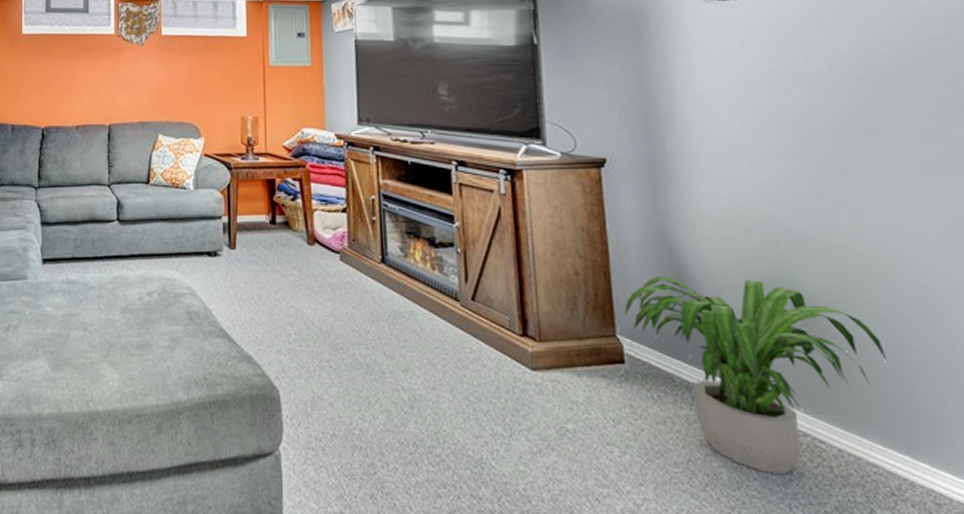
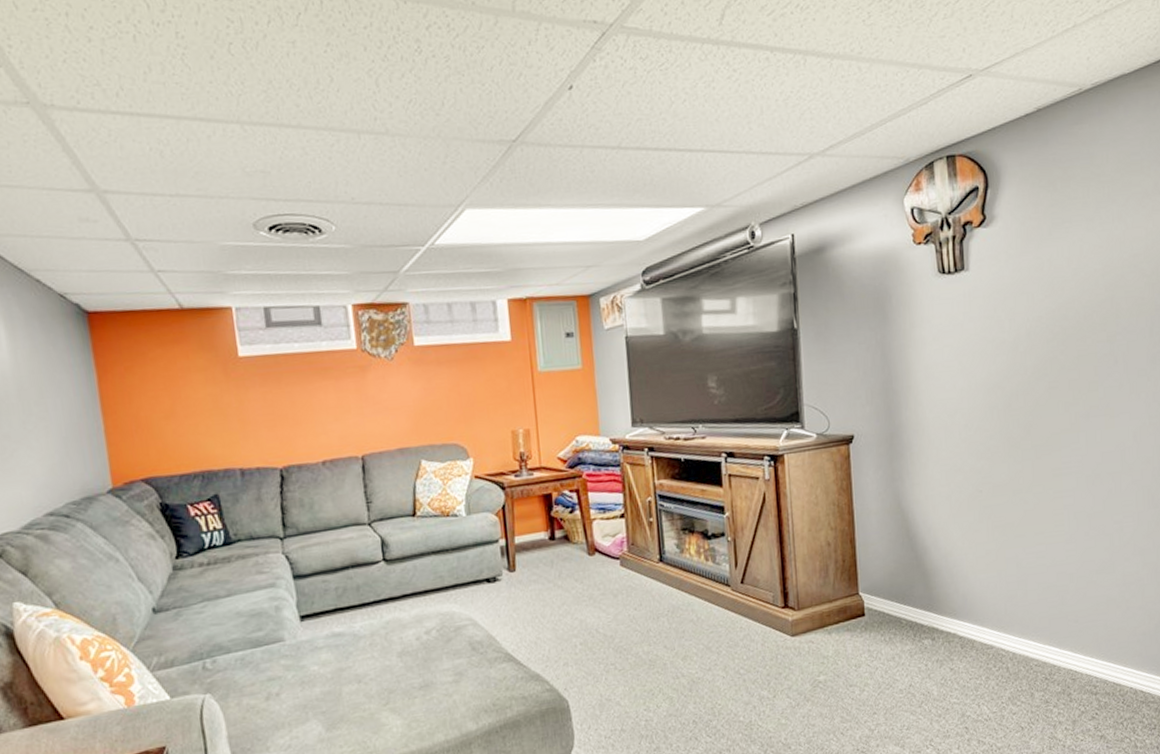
potted plant: present [625,275,886,476] -> none [866,526,1049,683]

